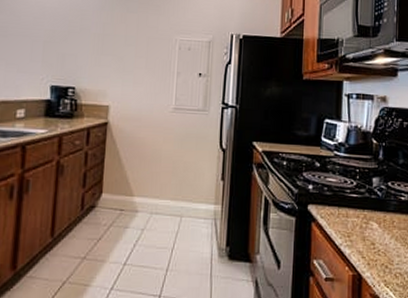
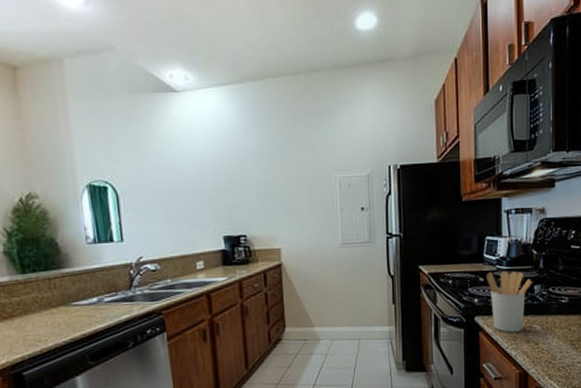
utensil holder: none [323,158,371,227] -> present [487,271,532,333]

